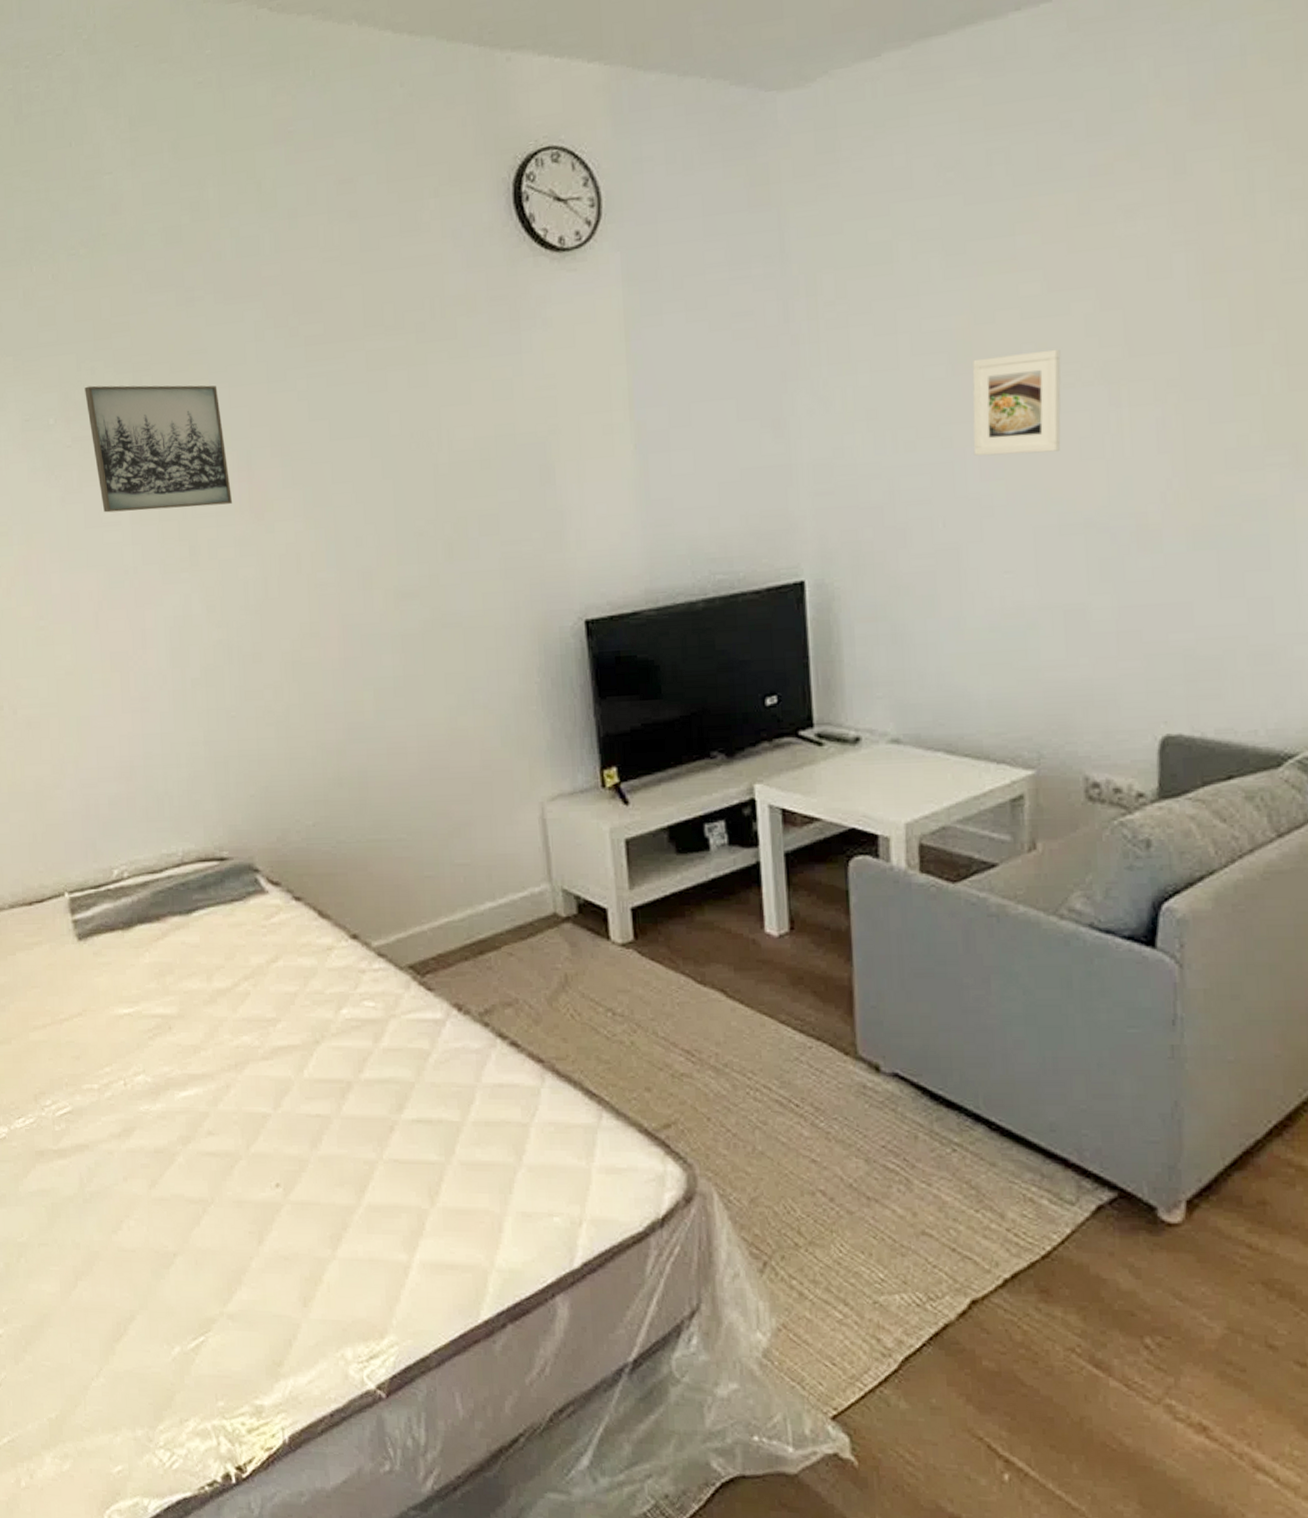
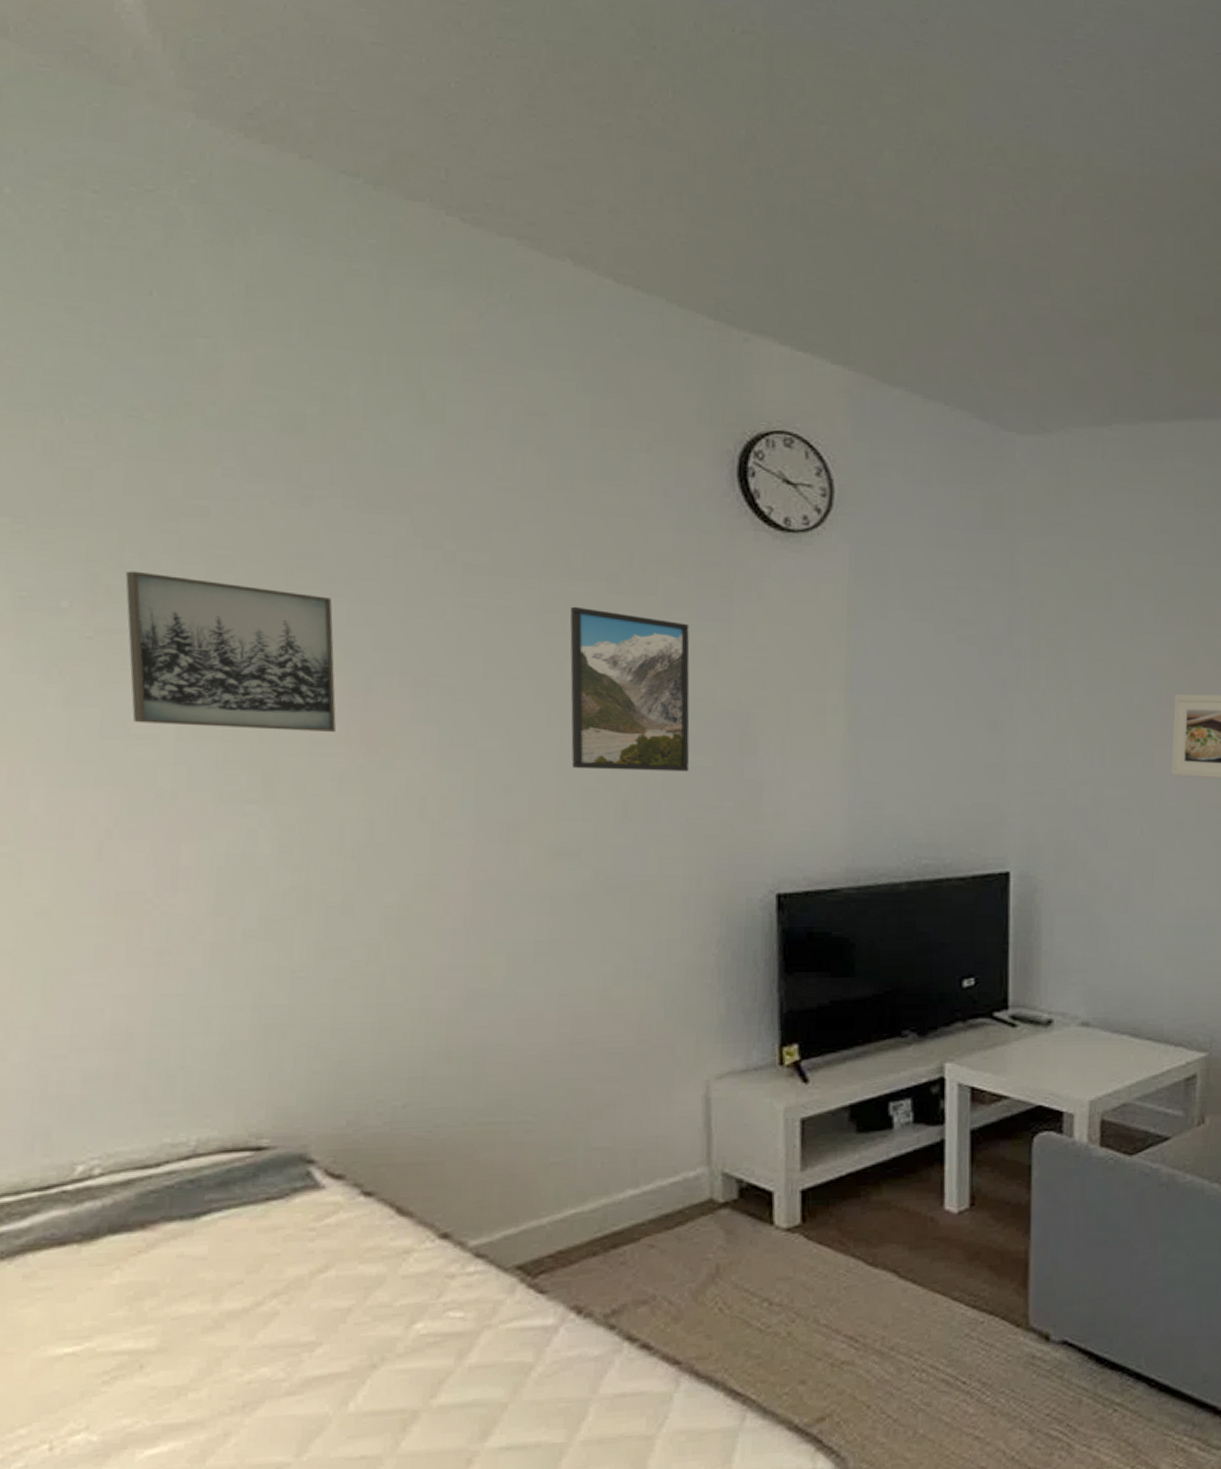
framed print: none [389,360,500,515] -> present [570,606,690,772]

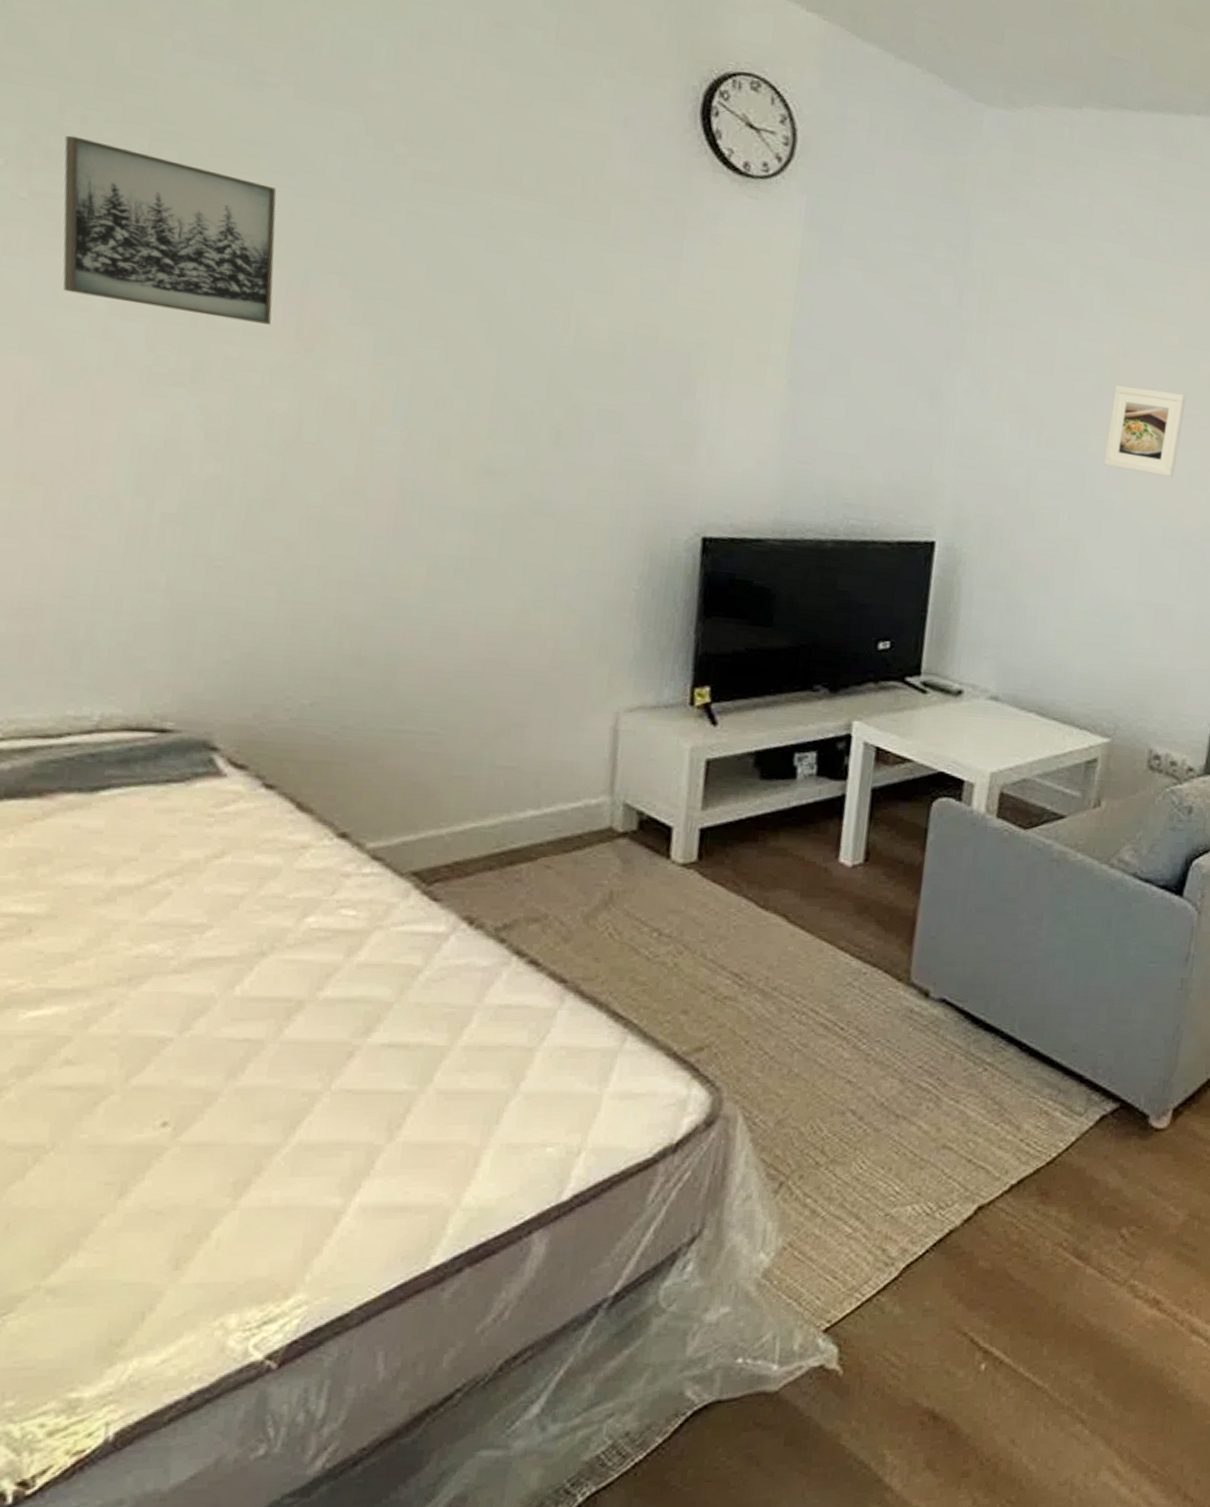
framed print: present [570,606,690,772] -> none [507,226,639,406]

